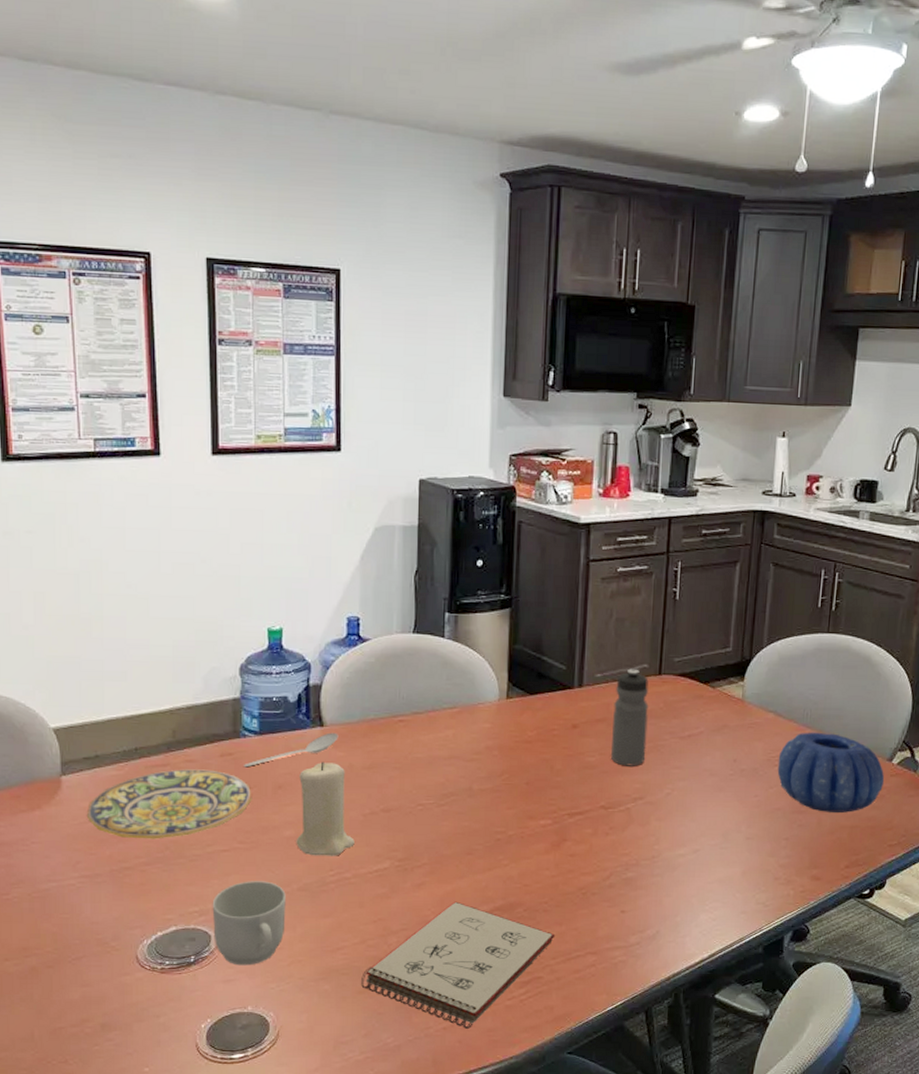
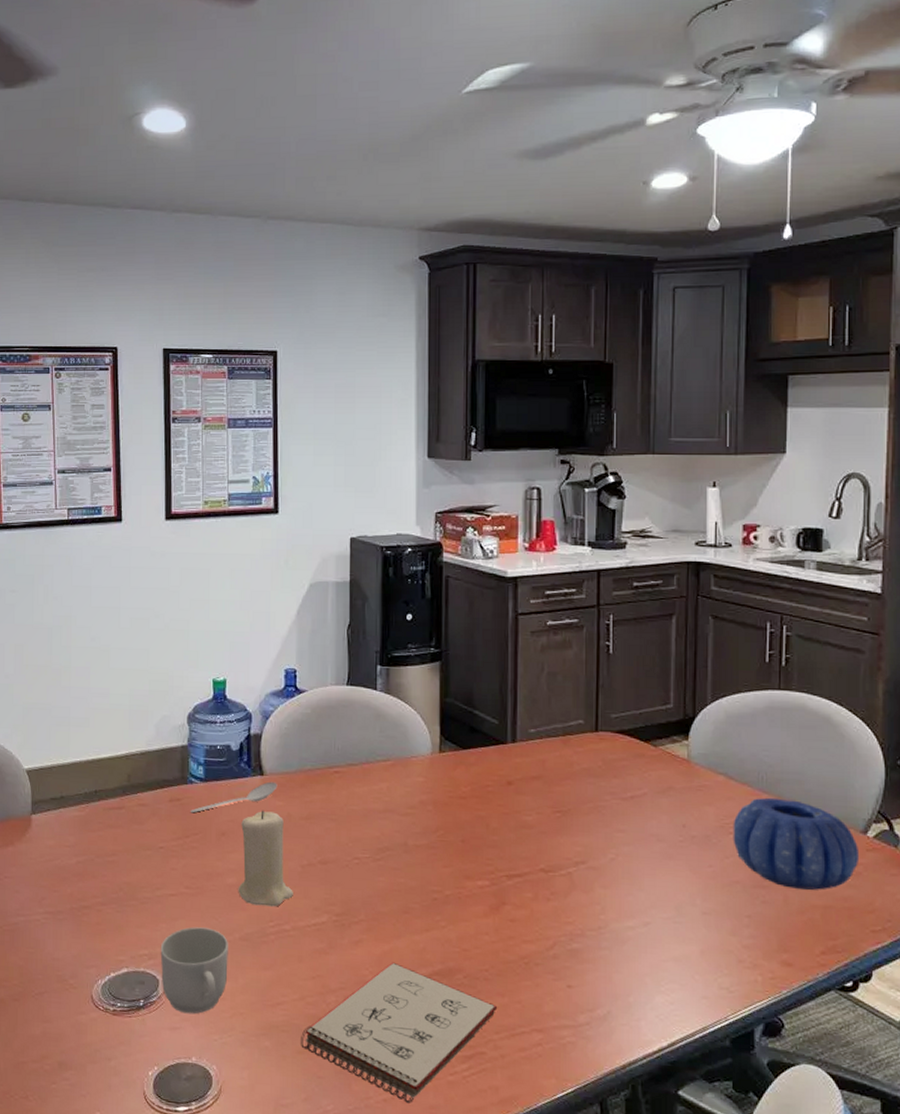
plate: present [86,769,252,839] -> none [51,812,198,880]
water bottle: present [611,668,649,766] -> none [549,724,586,828]

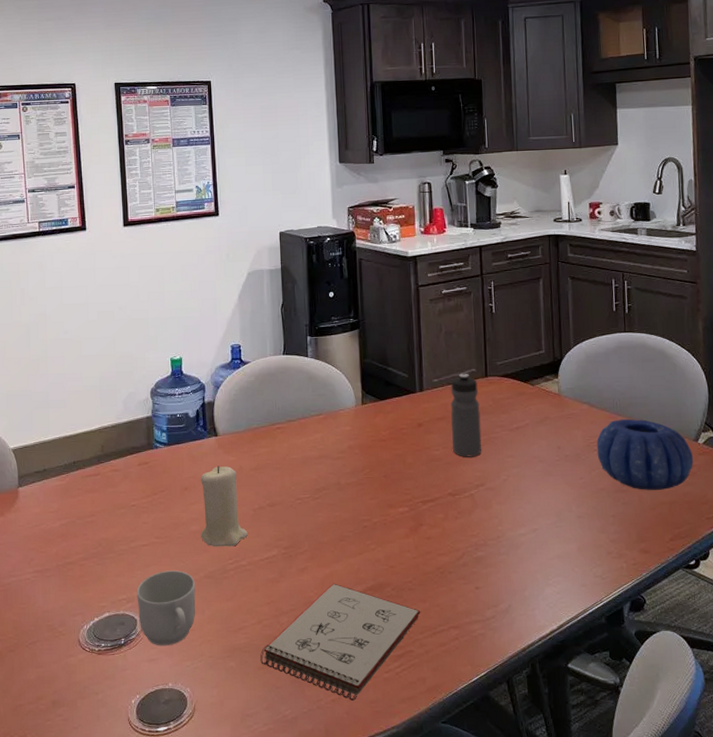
spoon: present [191,781,278,813] -> none [157,441,230,474]
water bottle: none [549,724,586,828] -> present [451,373,482,457]

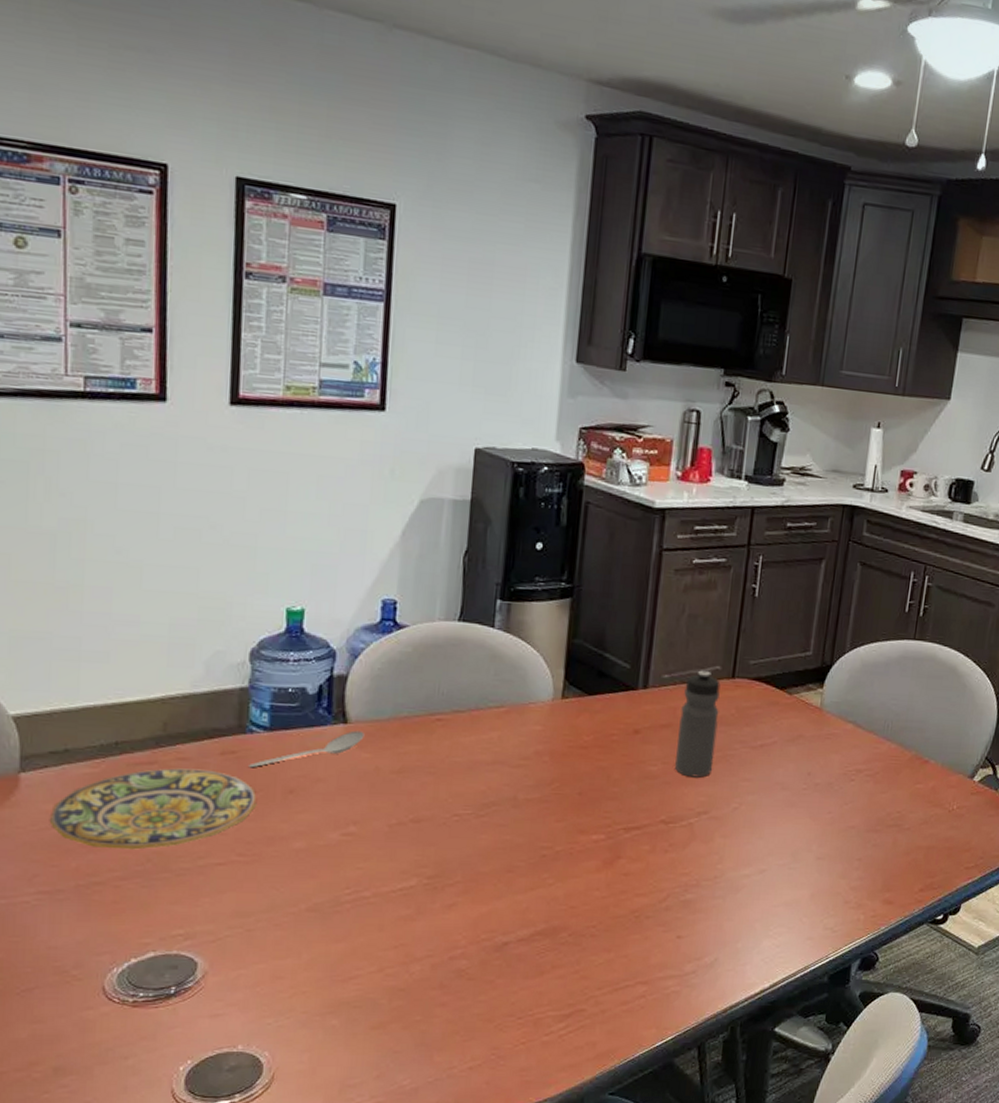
plate: none [38,477,165,538] -> present [49,768,257,850]
mug: present [136,570,196,646] -> none [200,899,291,998]
spoon: none [157,441,230,474] -> present [249,730,365,768]
candle: present [201,465,248,547] -> none [307,763,377,872]
notepad: present [260,583,421,701] -> none [376,924,603,1068]
decorative bowl: present [596,418,694,490] -> none [853,745,965,832]

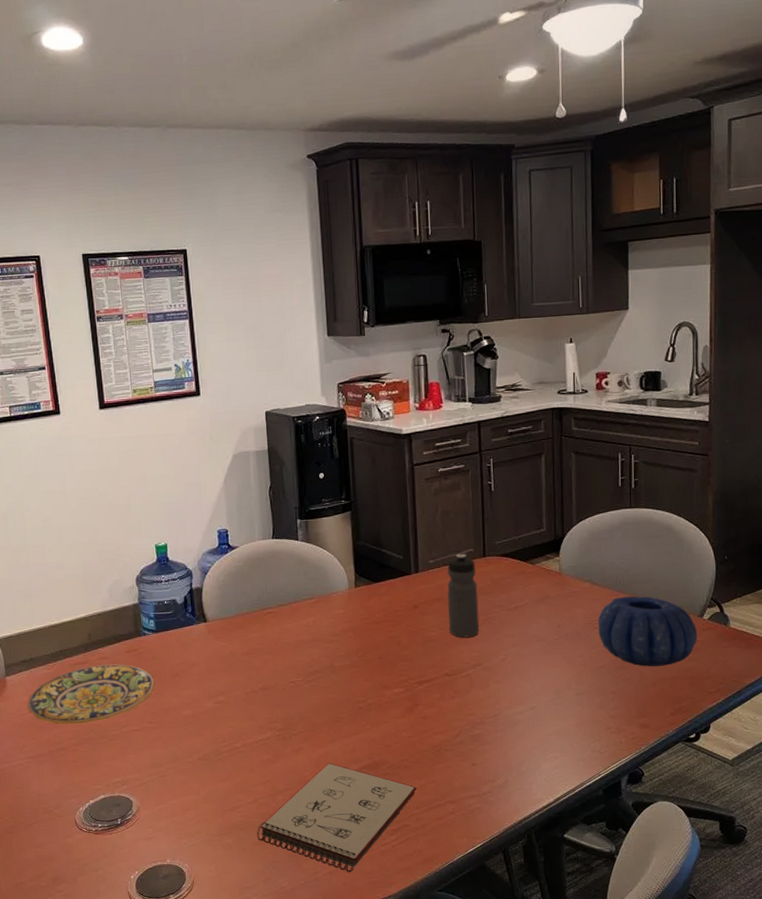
spoon: present [249,730,365,768] -> none [146,626,220,660]
notepad: none [376,924,603,1068] -> present [257,762,417,872]
decorative bowl: none [853,745,965,832] -> present [598,596,698,667]

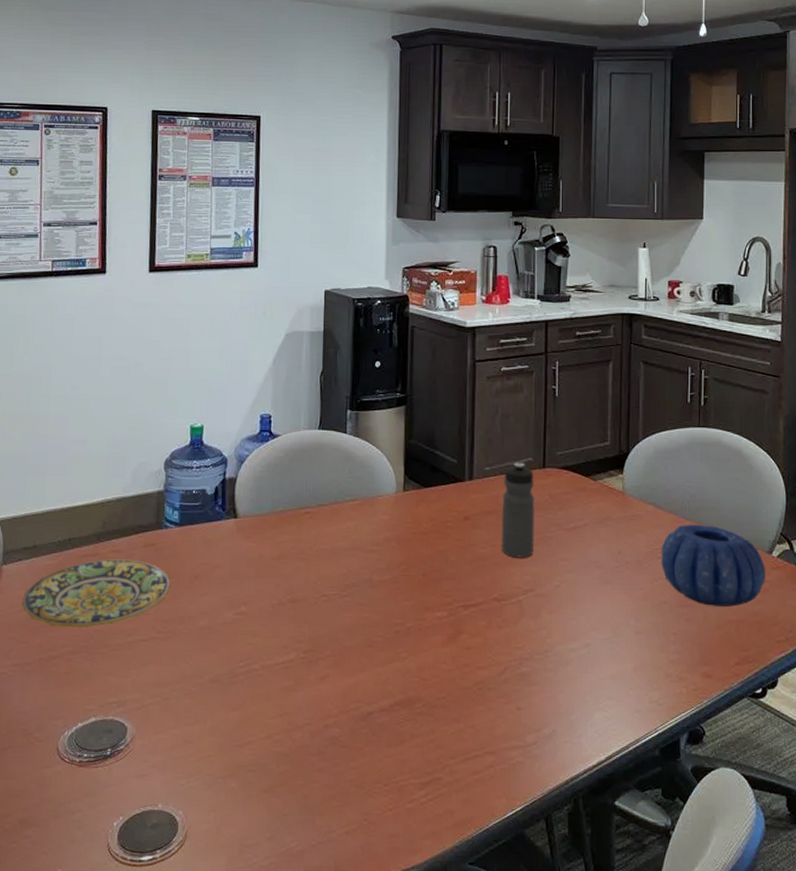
notepad: present [257,762,417,872] -> none [267,695,454,834]

